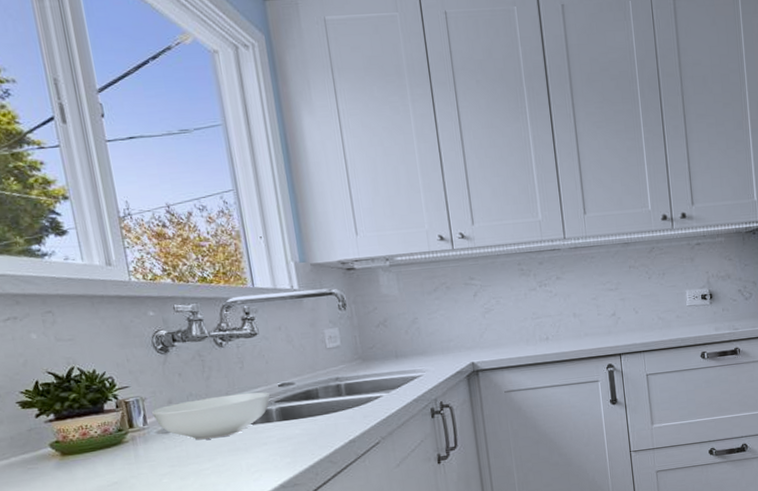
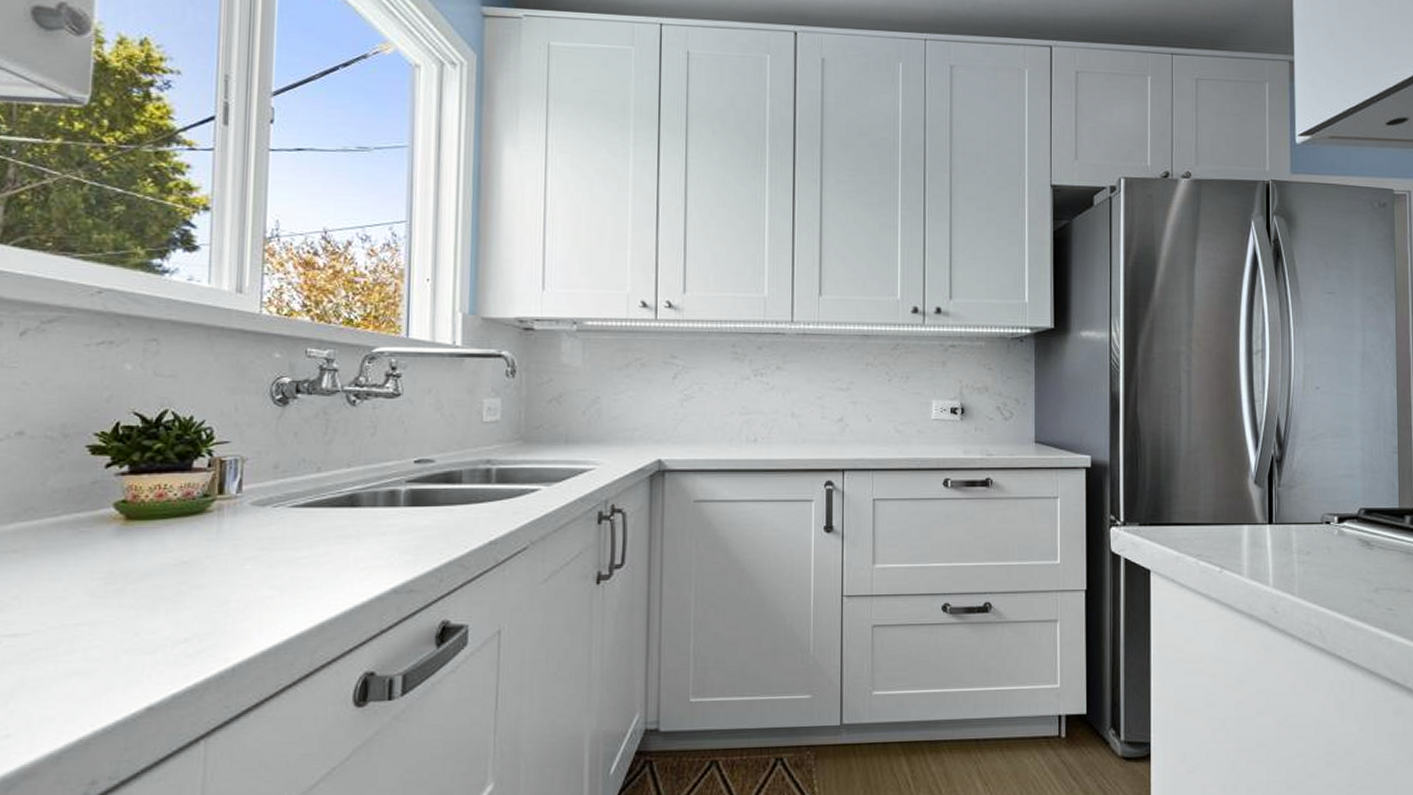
bowl: present [151,392,271,440] -> none [250,466,403,520]

